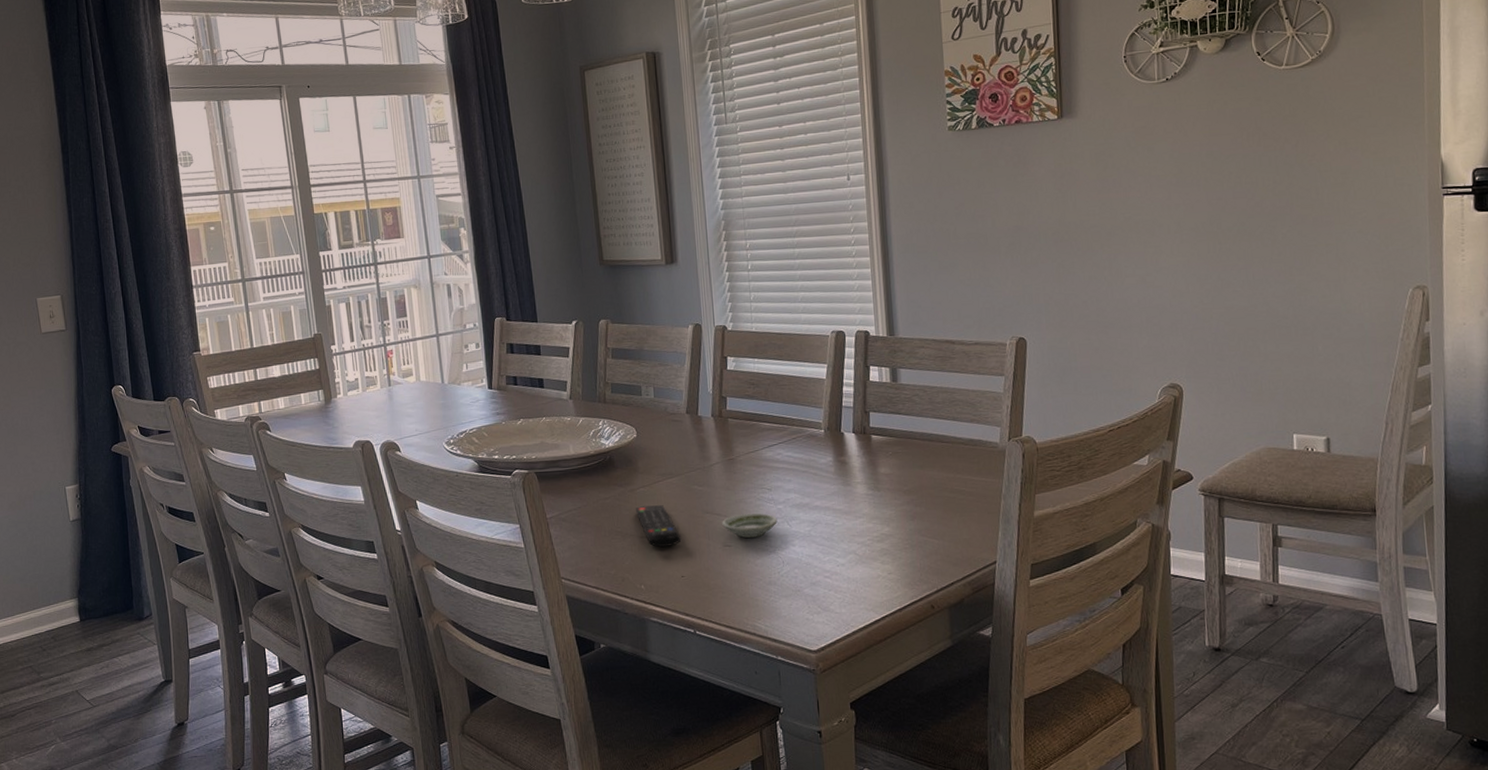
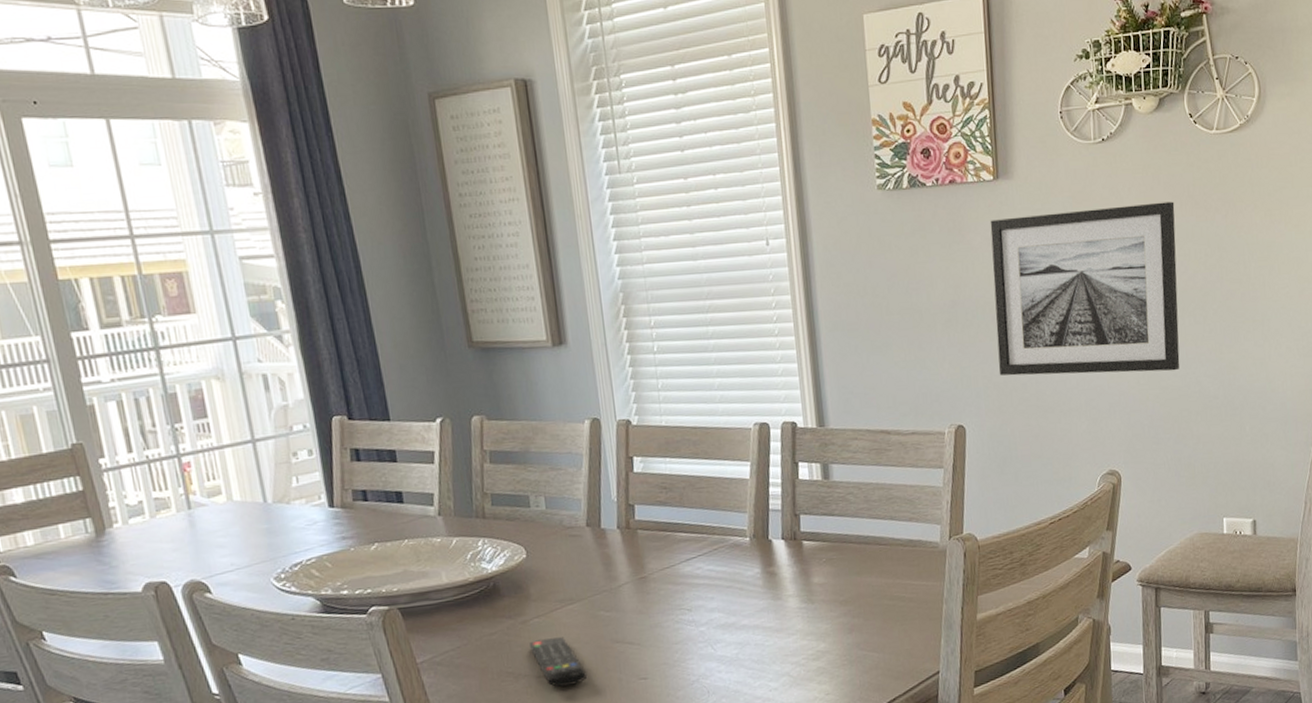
saucer: present [722,513,777,538] -> none [635,638,700,668]
wall art: none [1053,133,1246,294] -> present [990,201,1180,376]

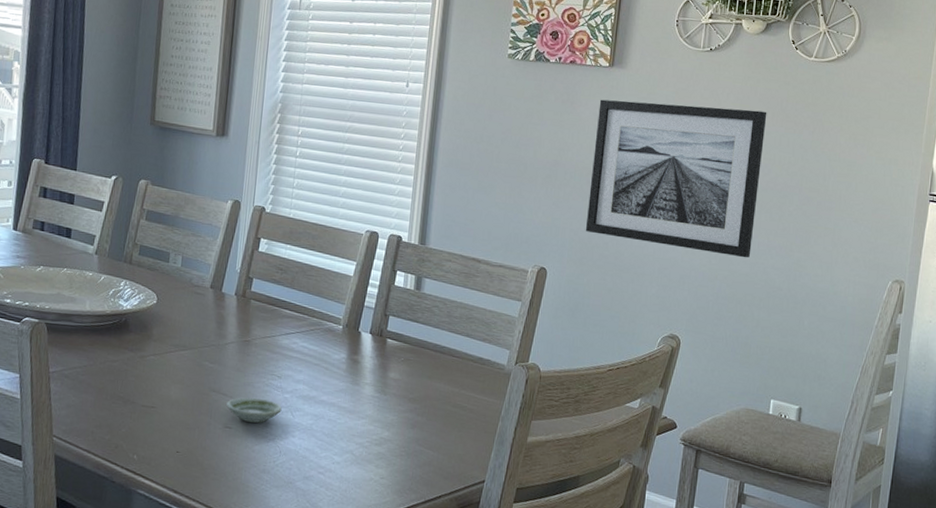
remote control: present [530,637,587,687] -> none [142,374,183,420]
saucer: none [635,638,700,668] -> present [226,397,282,423]

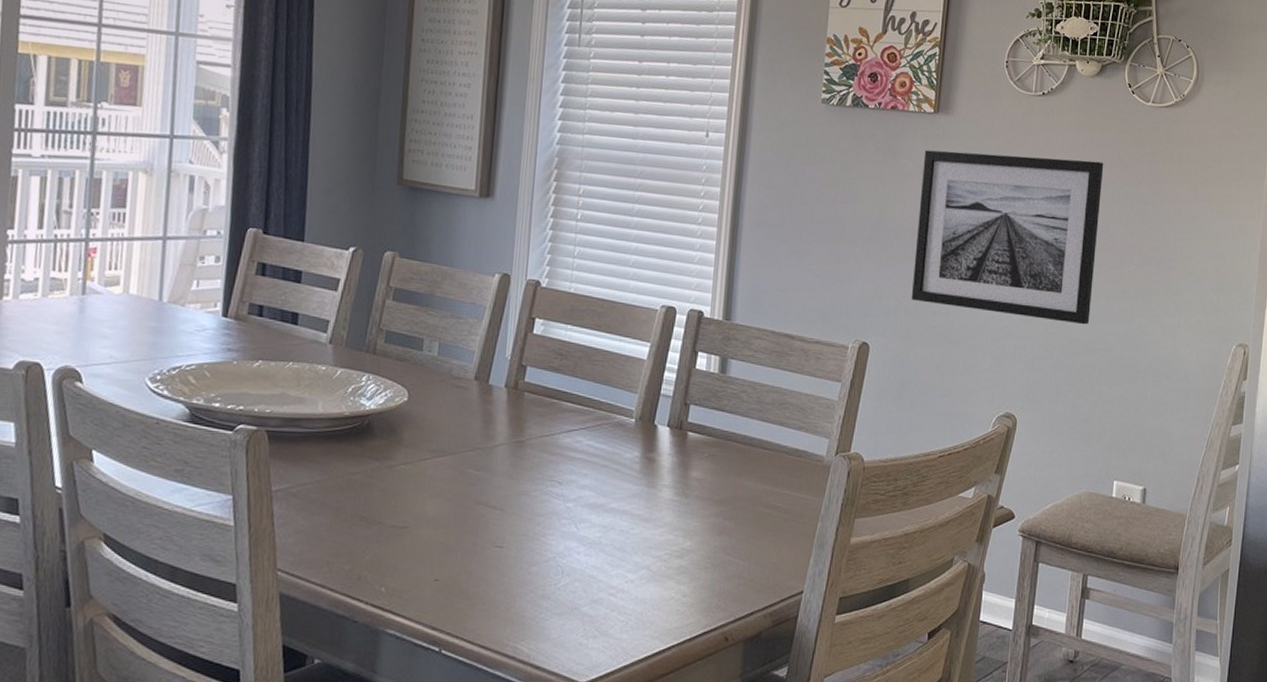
saucer: present [226,397,282,423] -> none [496,509,564,539]

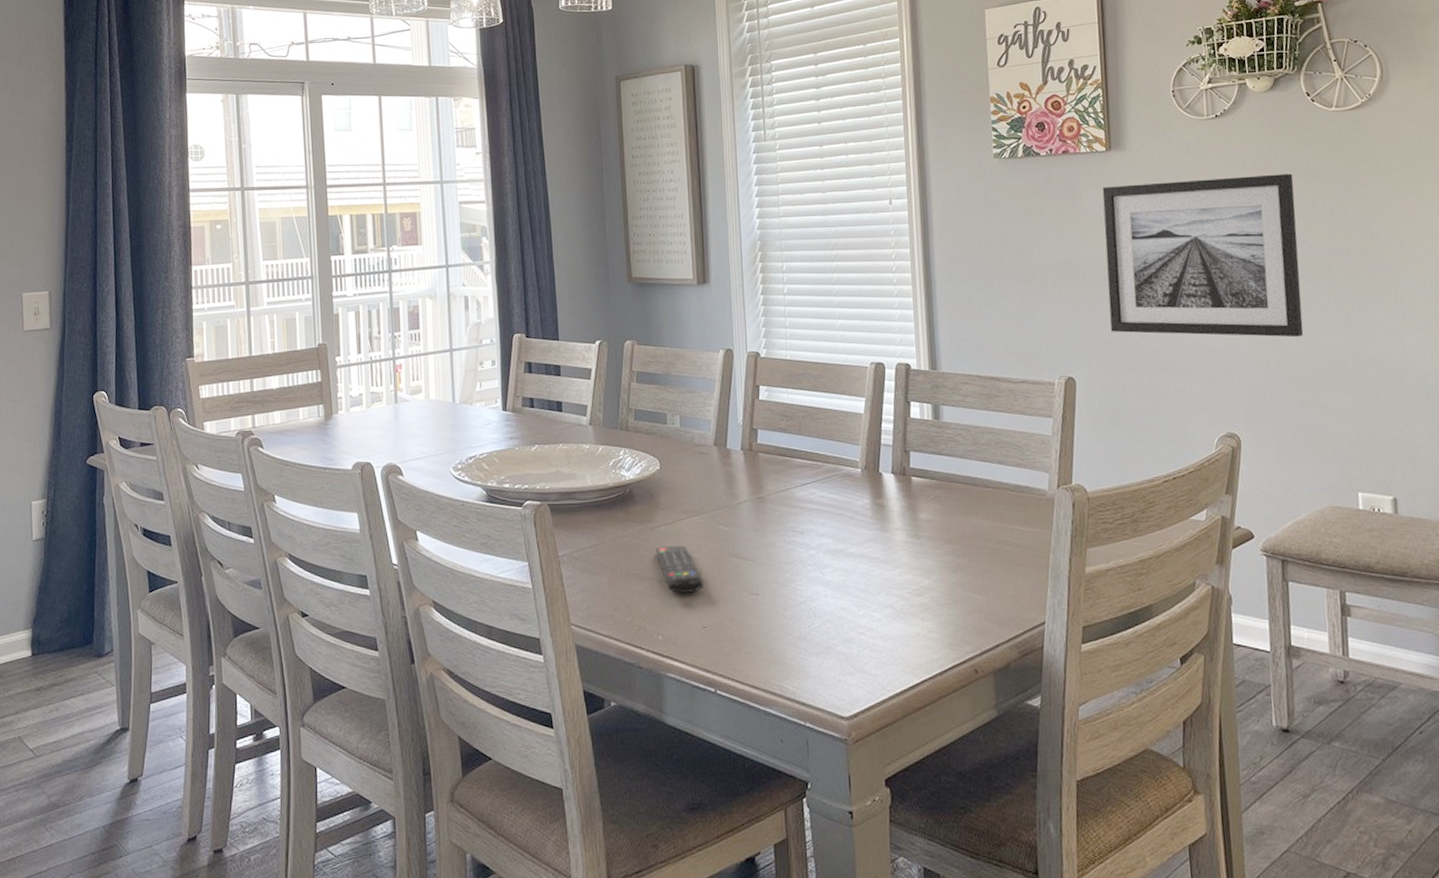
remote control: none [390,488,442,541] -> present [656,546,703,593]

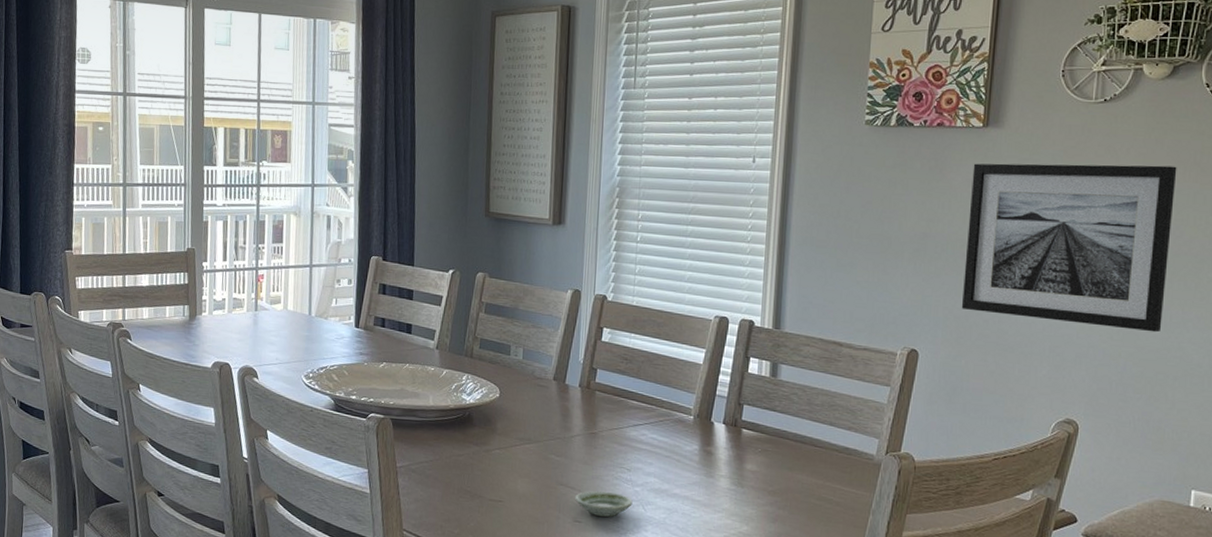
remote control: present [656,546,703,593] -> none [488,468,530,514]
saucer: none [749,558,809,586] -> present [575,490,633,517]

